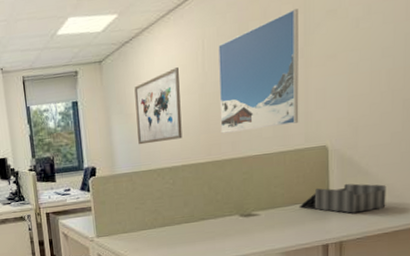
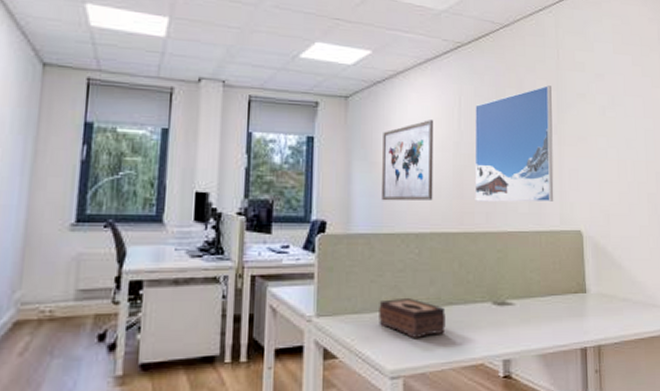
tissue box: none [143,217,199,247] -> present [379,297,446,338]
desk organizer: present [299,183,387,213] -> none [555,276,640,312]

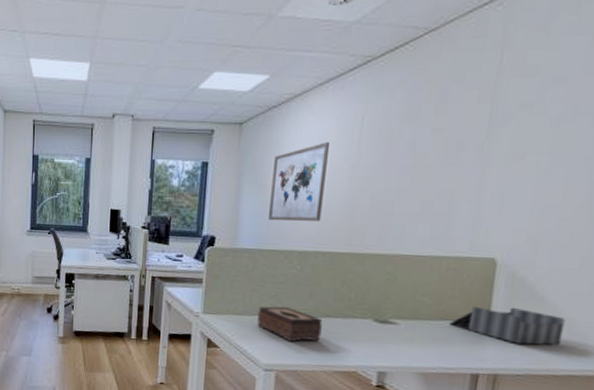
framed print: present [474,85,554,202] -> none [367,97,485,227]
desk organizer: none [555,276,640,312] -> present [448,307,566,345]

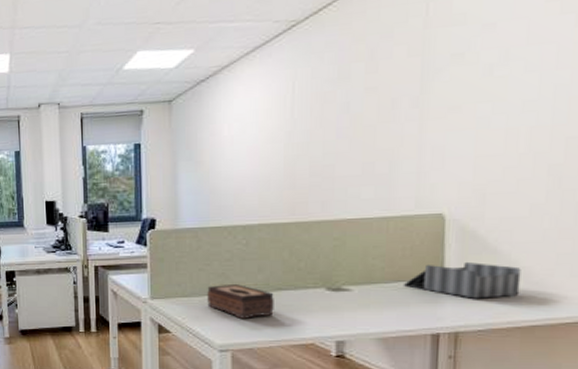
wall art: present [268,142,329,222] -> none [208,112,262,197]

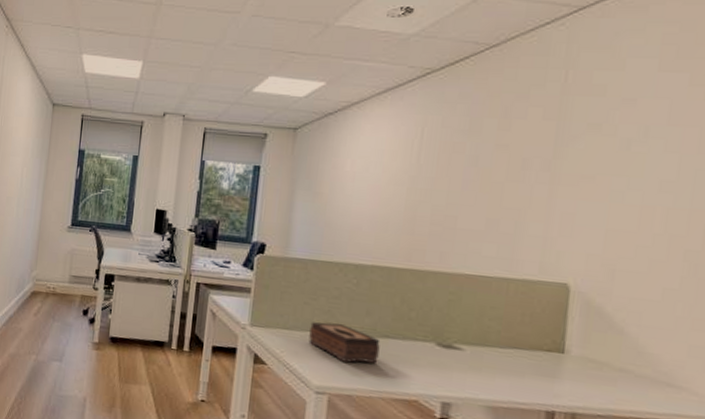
desk organizer: present [403,261,521,299] -> none [519,335,649,384]

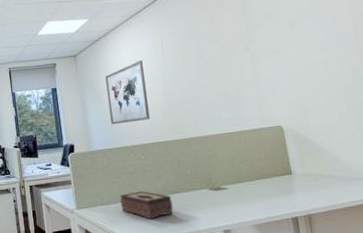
wall art: none [323,152,387,234] -> present [105,60,150,125]

